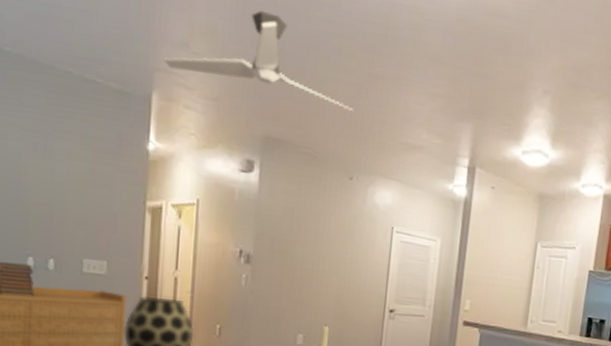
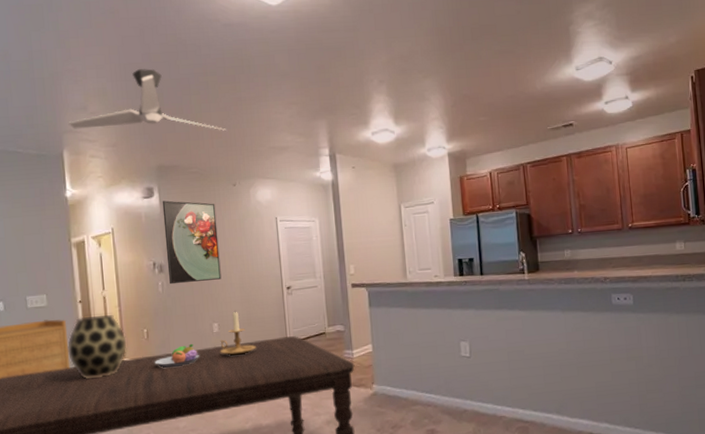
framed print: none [255,179,325,285] -> present [162,200,222,285]

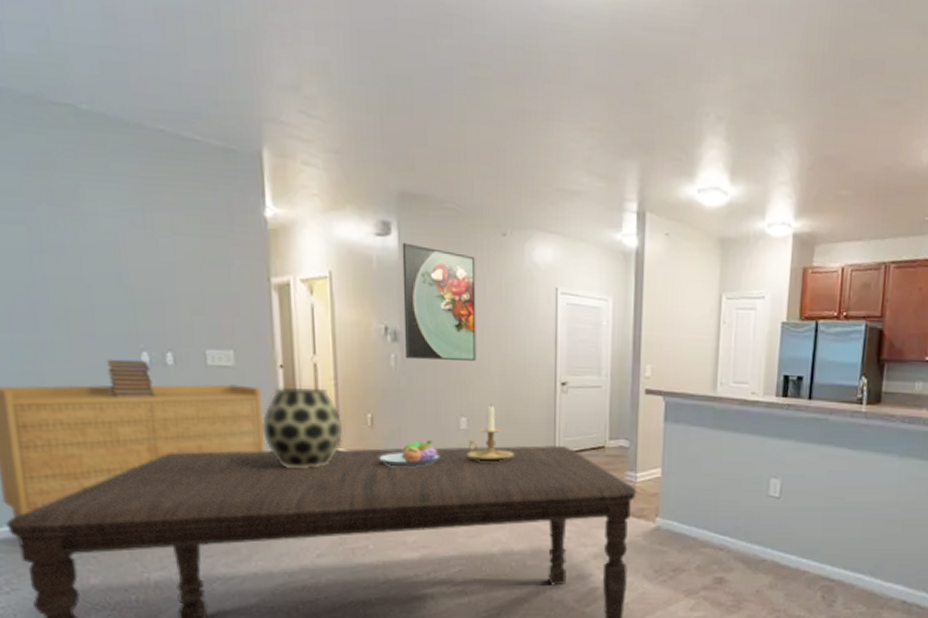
ceiling fan: present [68,68,226,131] -> none [271,41,499,155]

